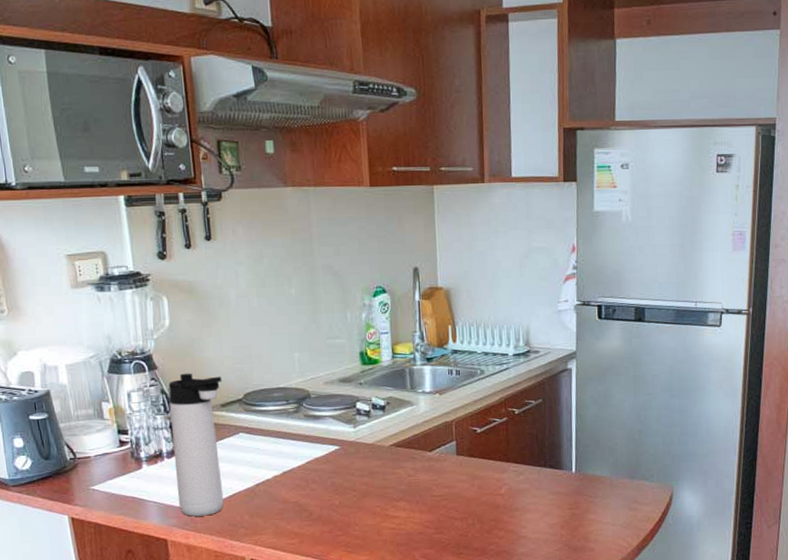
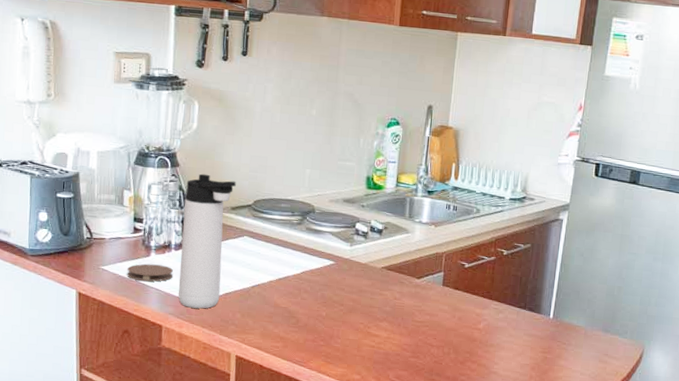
coaster: none [119,476,171,496] -> present [127,263,174,282]

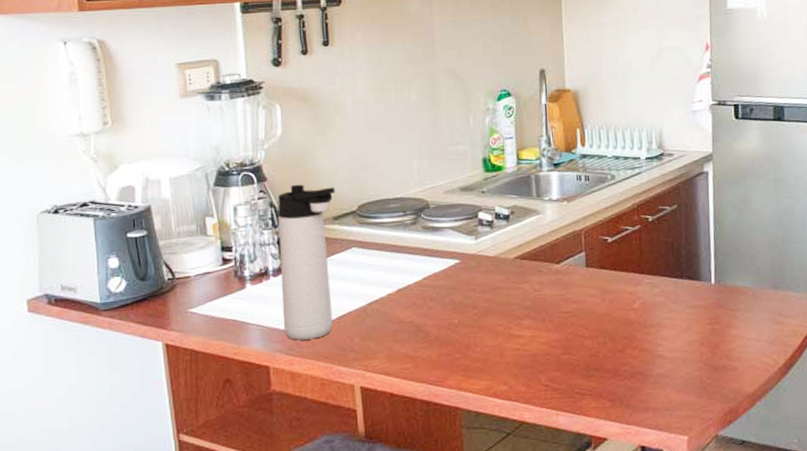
coaster: present [127,263,174,282] -> none [220,296,276,319]

